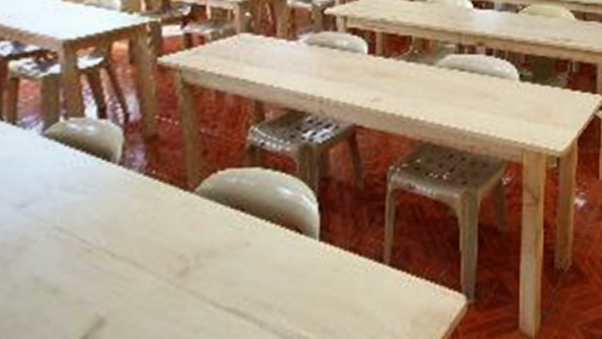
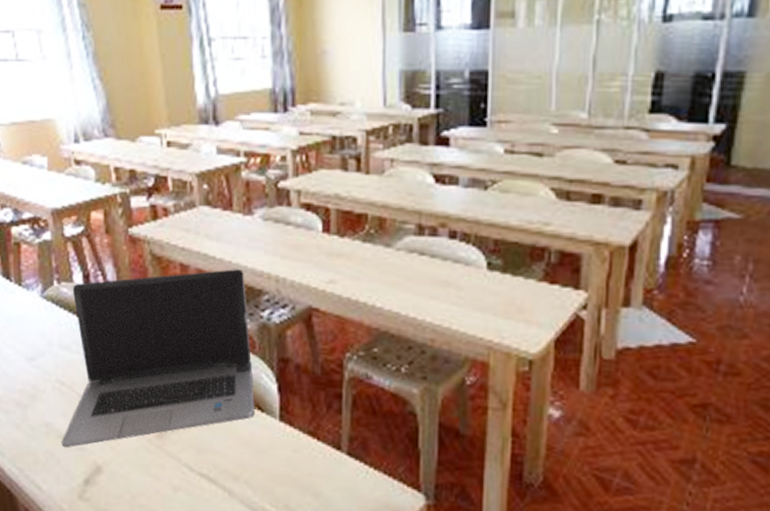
laptop computer: none [53,93,293,304] -> present [61,269,255,448]

